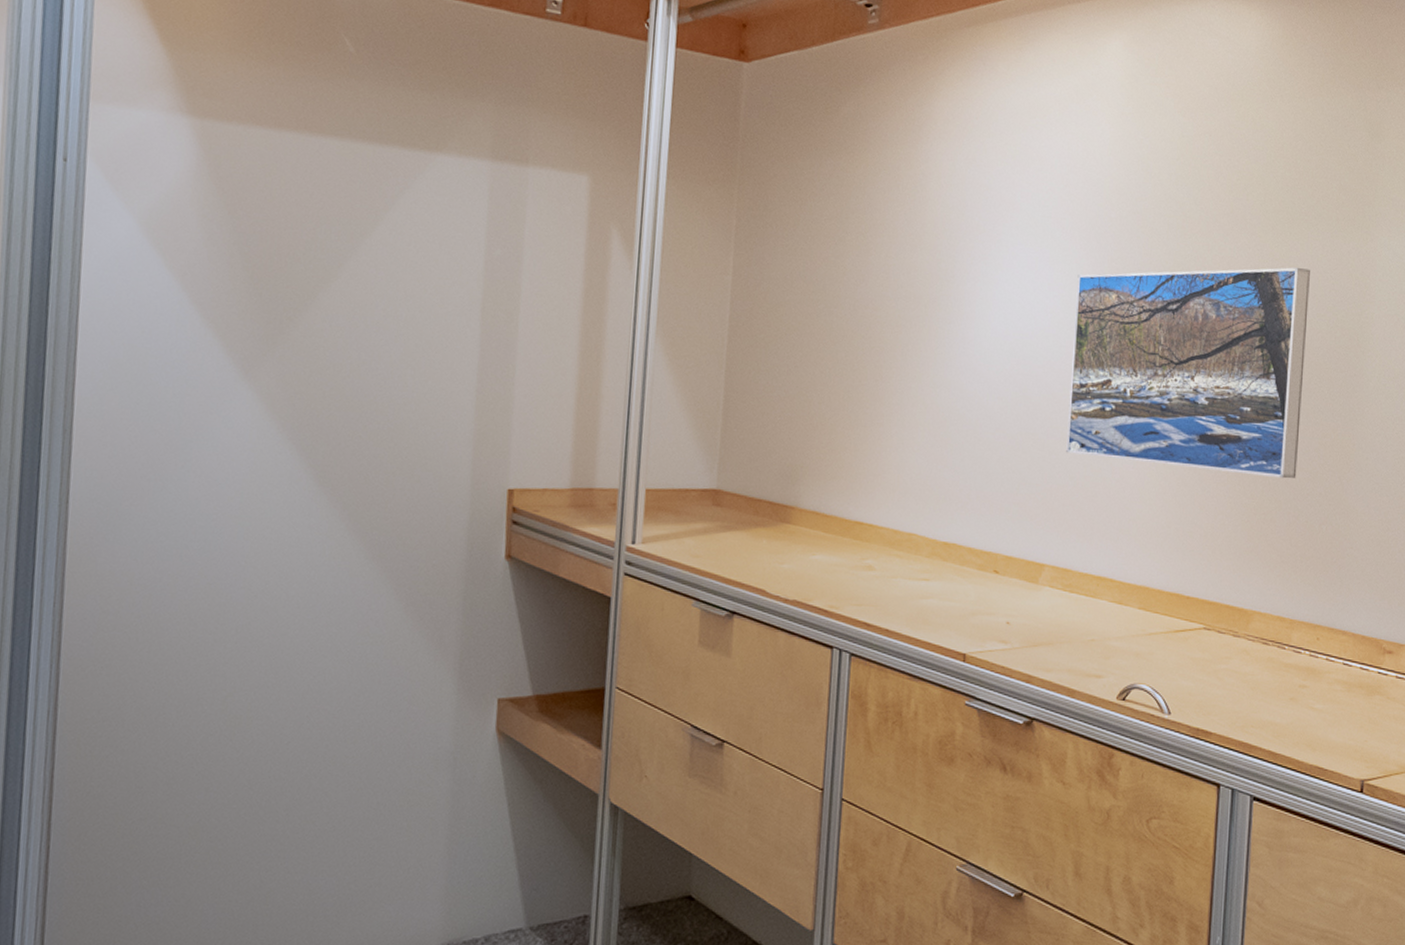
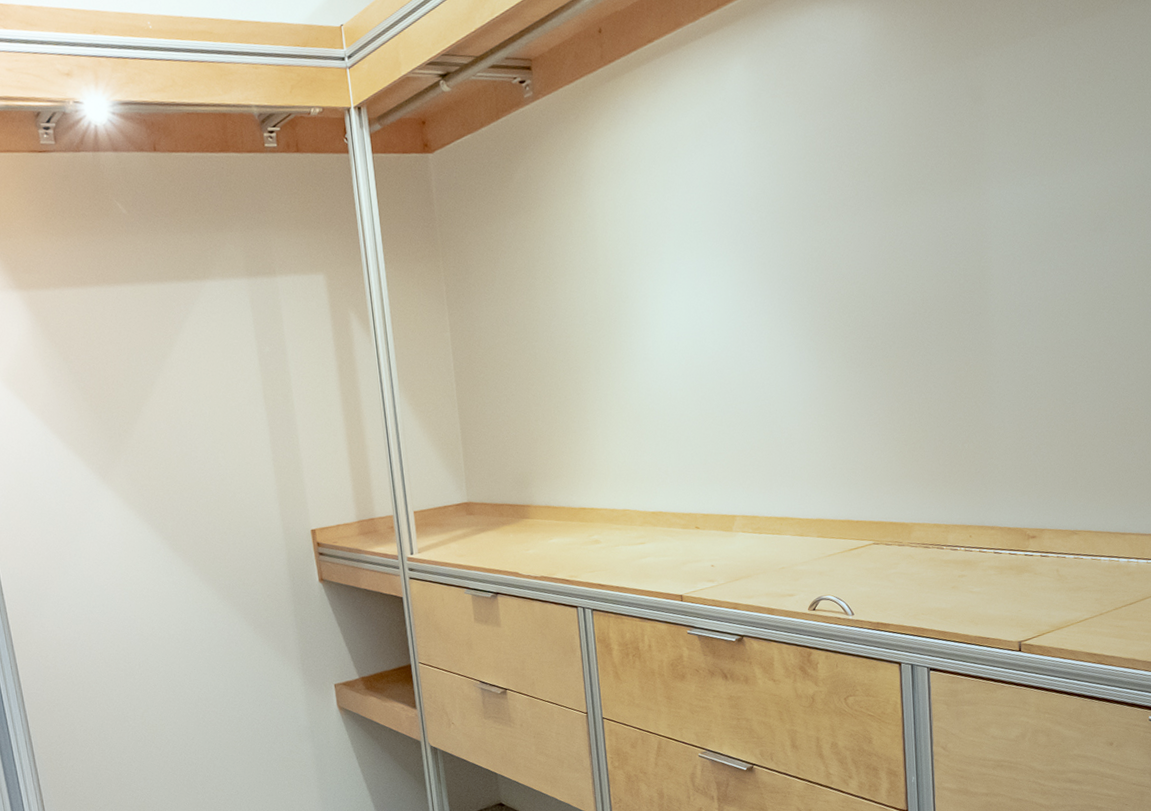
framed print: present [1066,267,1310,479] -> none [731,230,938,424]

